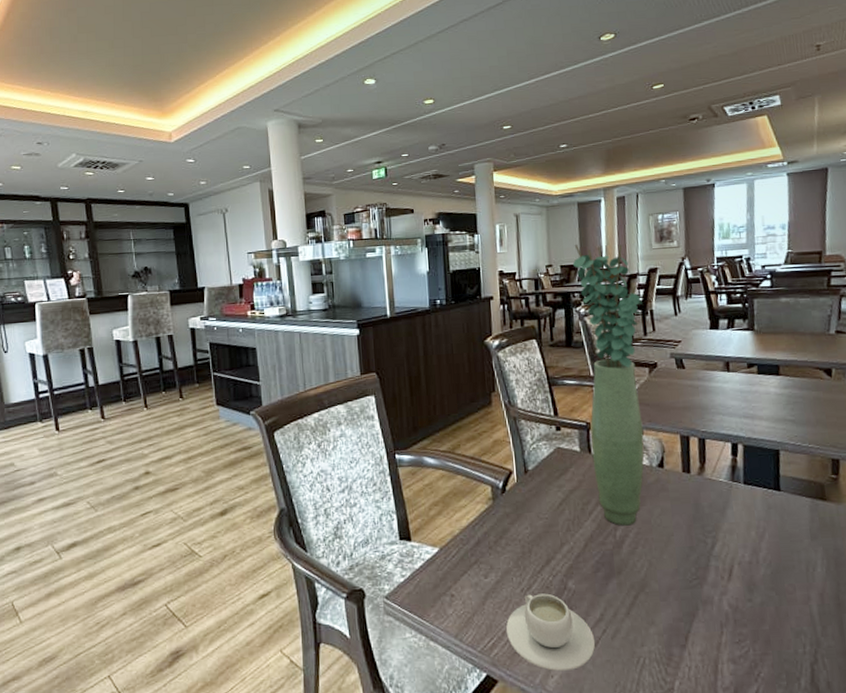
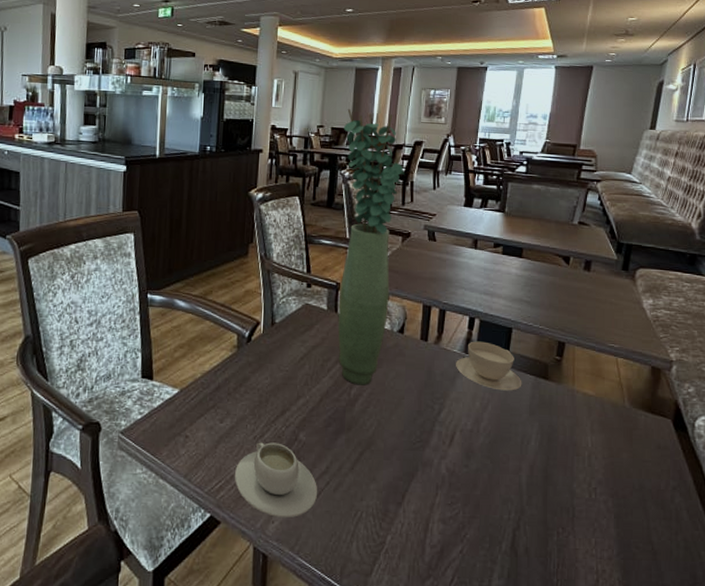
teacup: none [723,467,799,517] -> present [456,341,522,391]

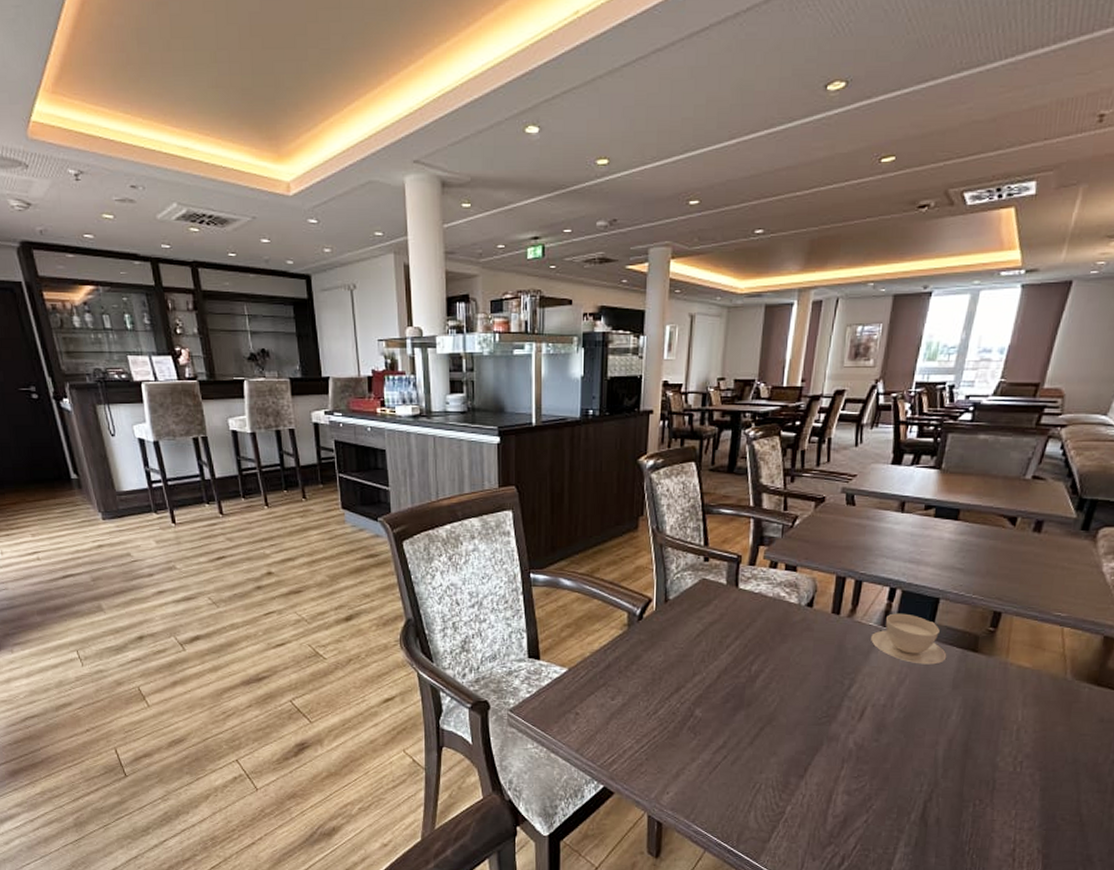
teacup: present [234,442,318,518] -> none [627,718,715,790]
vase: present [337,108,404,386] -> none [738,355,821,662]

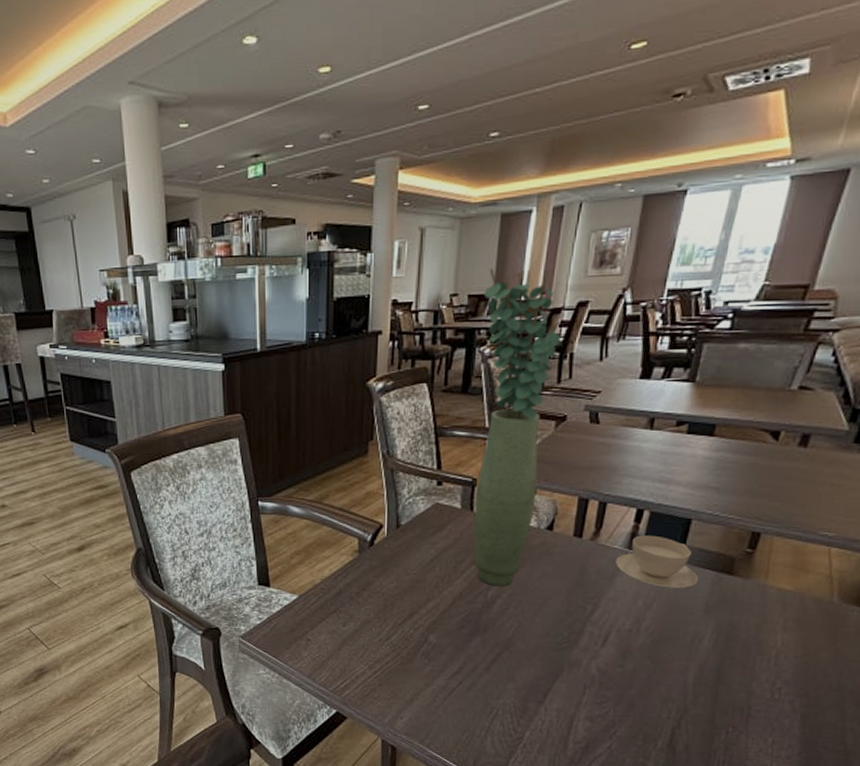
vase: none [738,355,821,662] -> present [473,267,562,587]

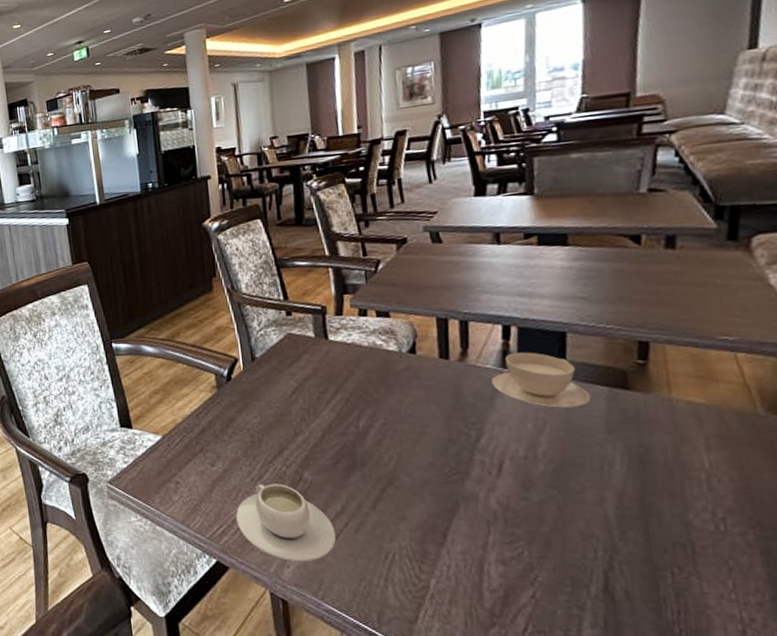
teacup: none [359,644,450,715] -> present [235,484,337,563]
vase: present [473,267,562,587] -> none [301,106,392,416]

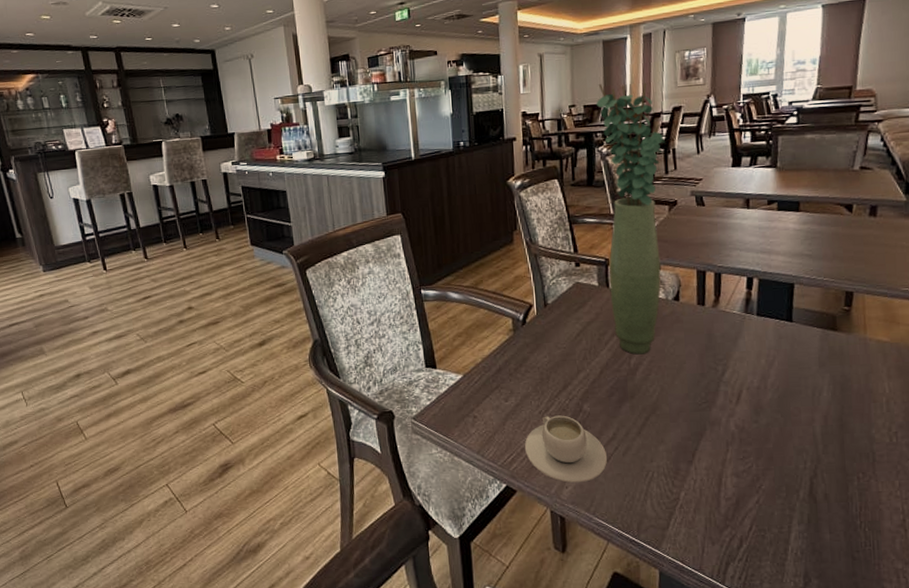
vase: none [301,106,392,416] -> present [596,83,665,355]
teacup: present [492,352,591,408] -> none [736,300,809,346]

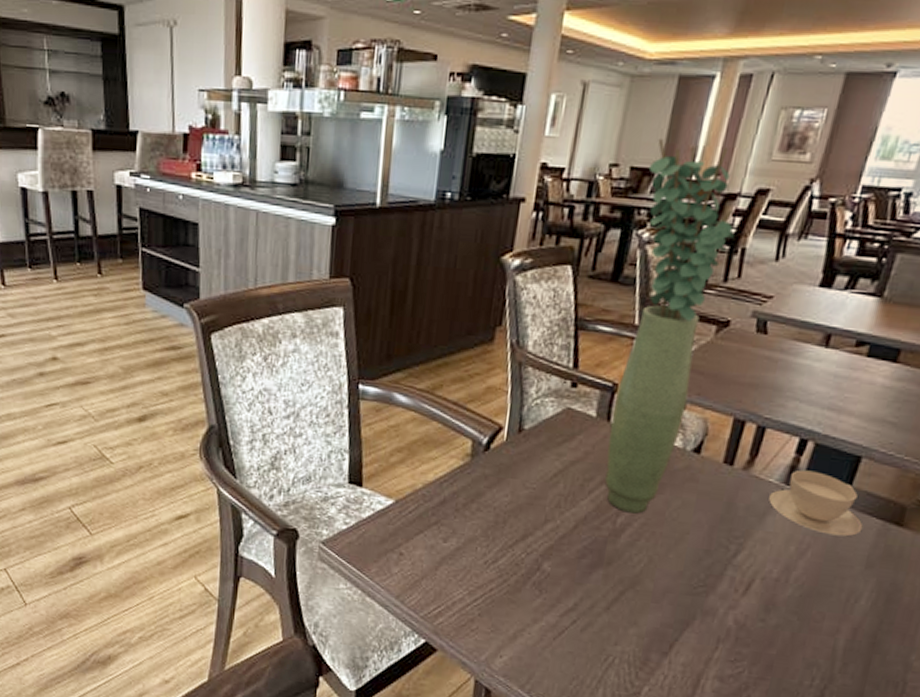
teacup: present [524,415,608,483] -> none [456,568,561,655]
teacup: none [736,300,809,346] -> present [769,469,863,537]

